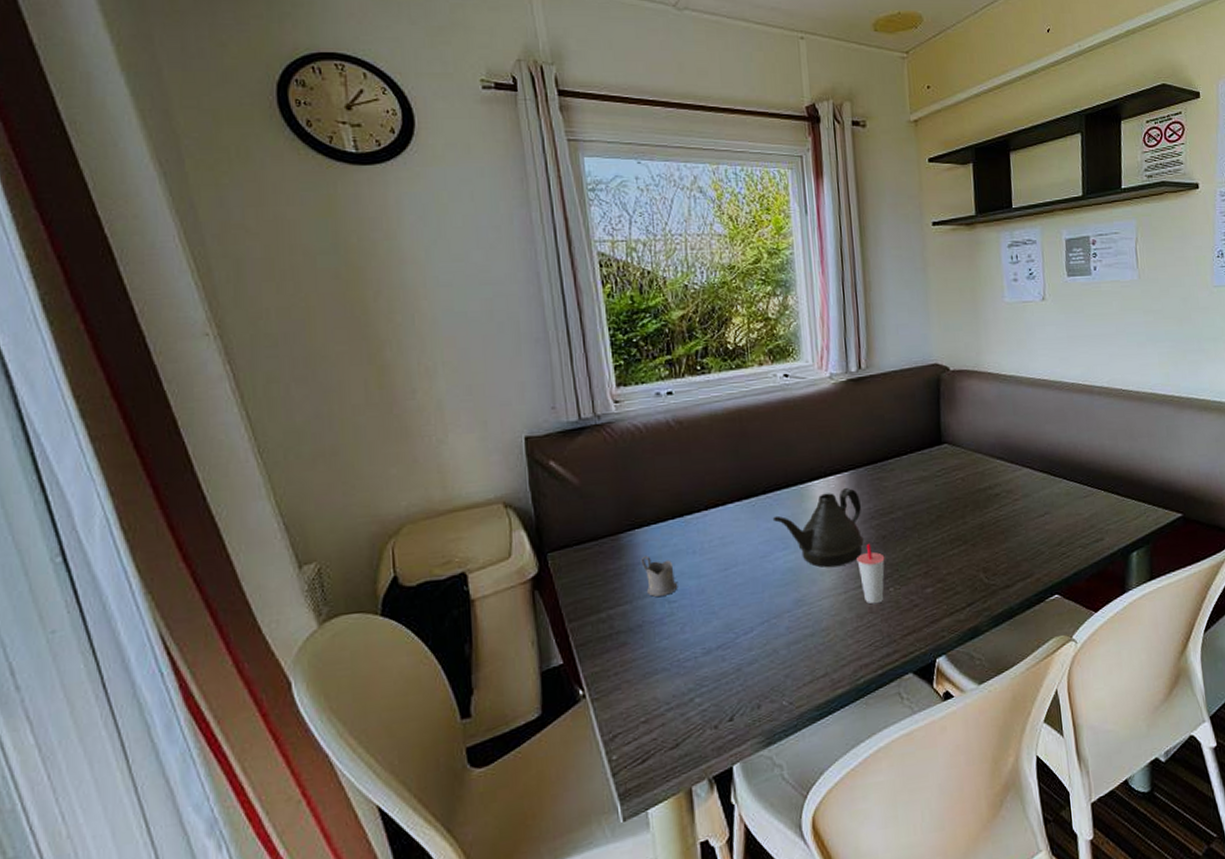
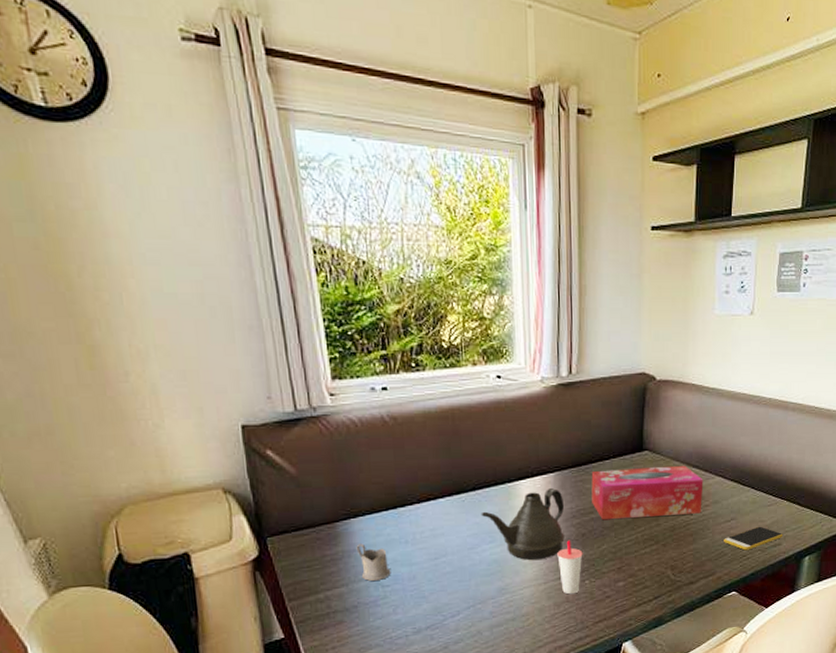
tissue box: none [888,457,1011,521] -> present [591,465,703,520]
smartphone: none [1039,519,1105,548] -> present [724,526,783,551]

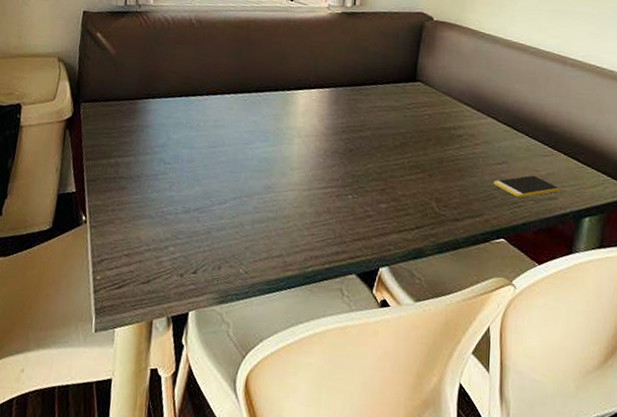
tea glass holder: present [356,543,391,581] -> none [149,121,174,157]
teapot: present [481,488,565,560] -> none [259,102,336,166]
cup: present [557,540,583,595] -> none [324,152,349,207]
tissue box: present [591,465,703,520] -> none [362,93,475,151]

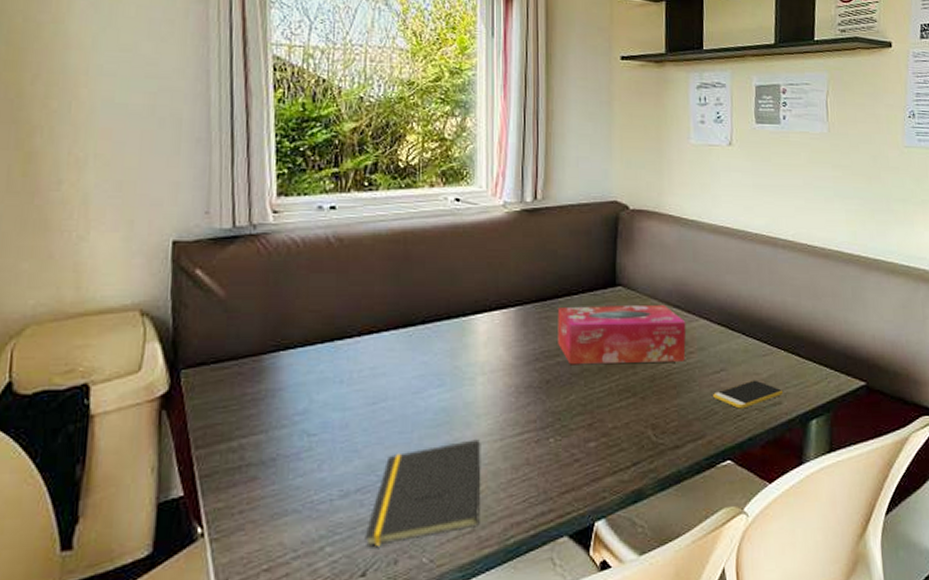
notepad: none [198,186,293,254] -> present [365,439,481,547]
tissue box: none [362,93,475,151] -> present [557,304,686,365]

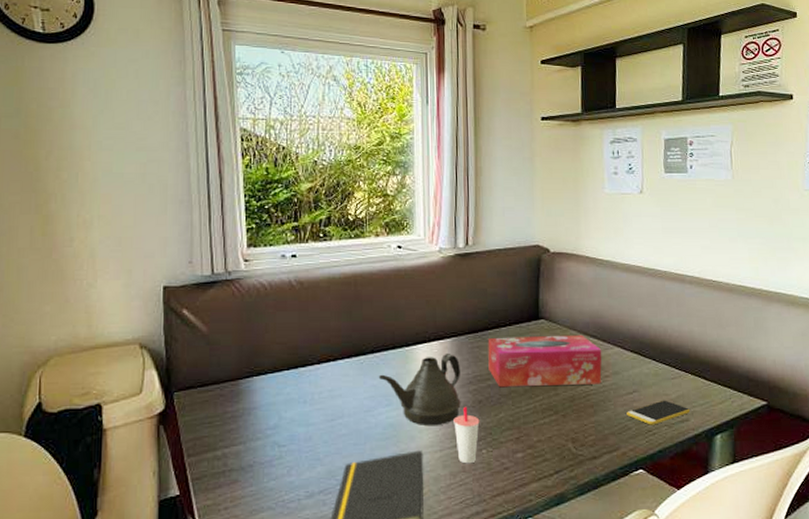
teapot: none [429,325,526,410] -> present [378,354,461,425]
cup: none [517,387,547,455] -> present [453,406,480,464]

